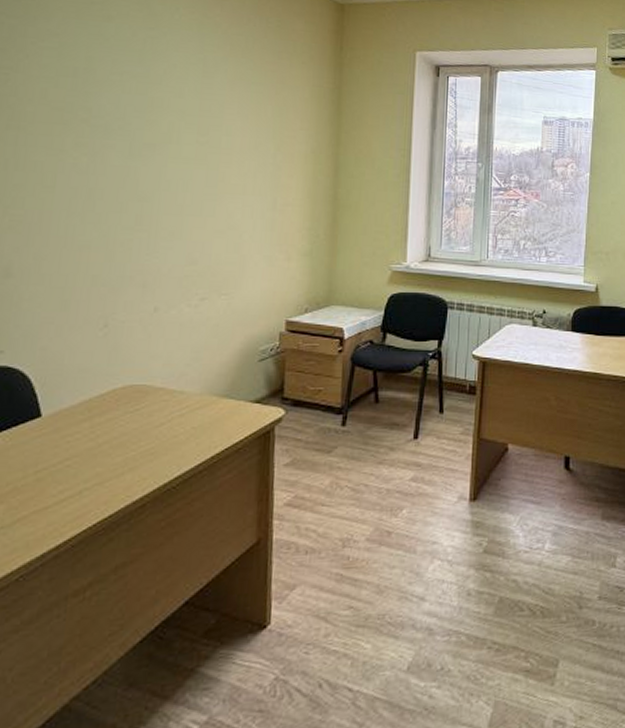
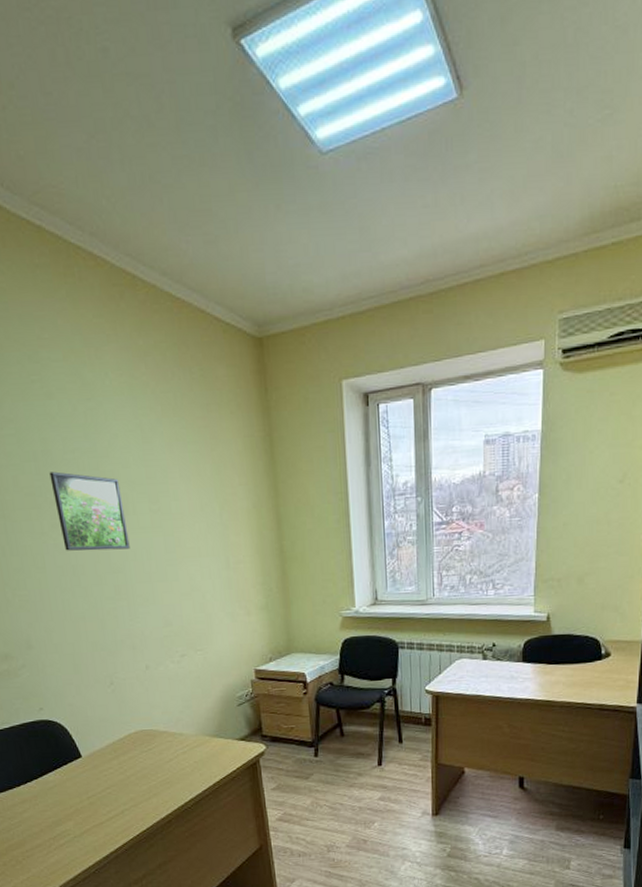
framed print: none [85,90,168,178] -> present [49,471,130,551]

